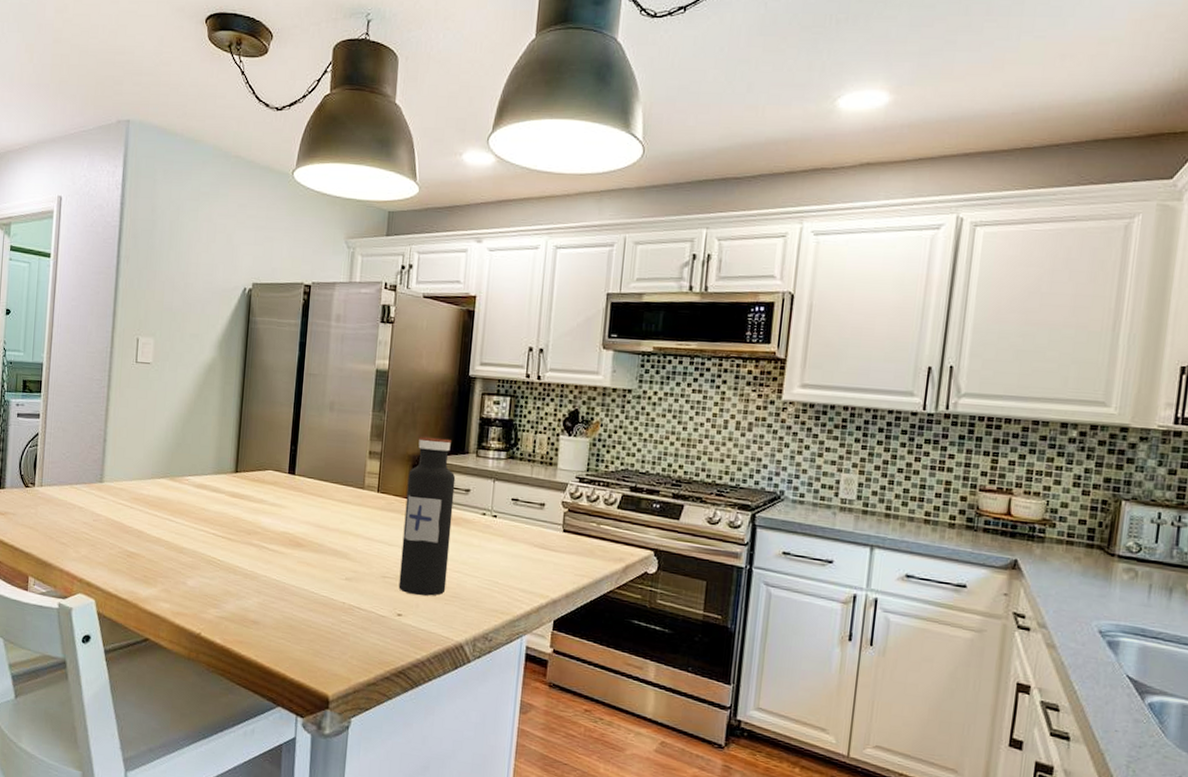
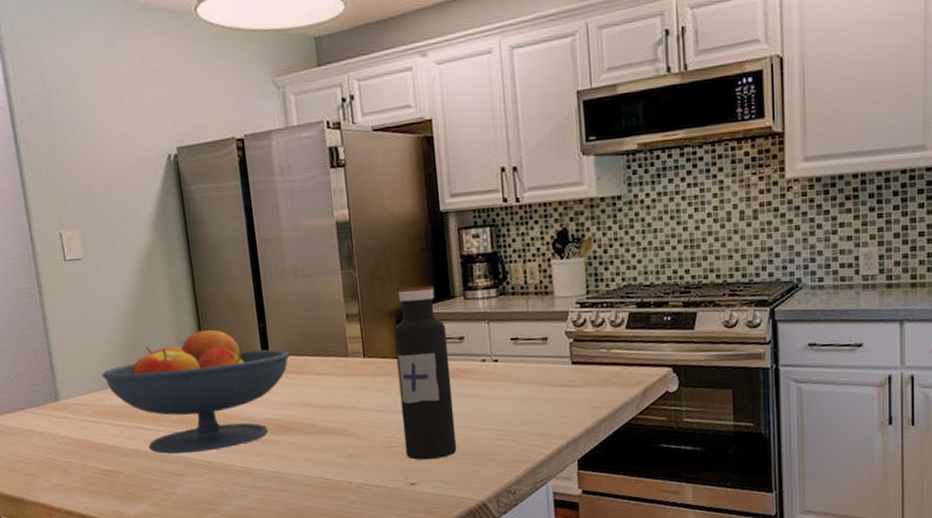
fruit bowl: none [145,443,313,552] -> present [101,329,290,454]

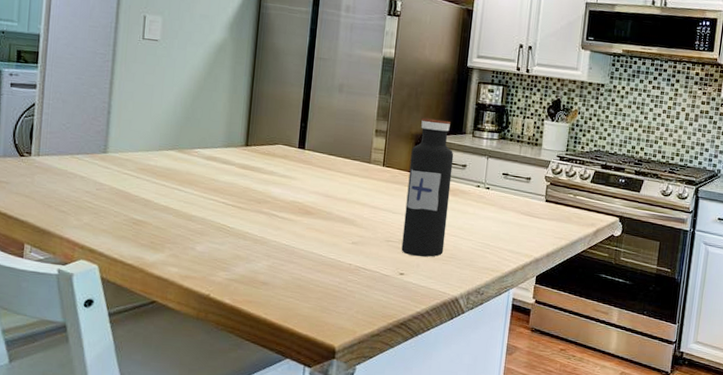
fruit bowl: present [101,329,290,454] -> none [152,119,322,219]

